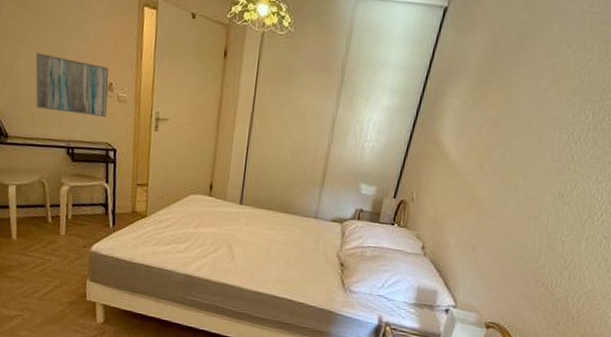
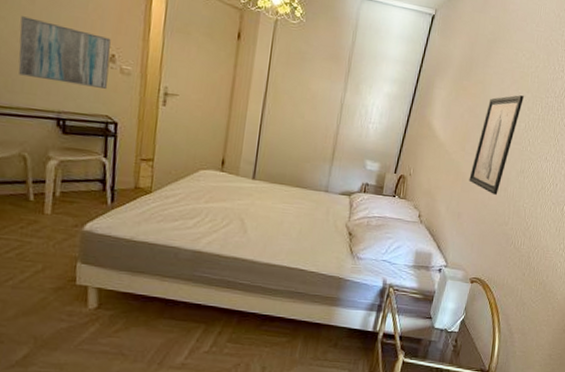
wall art: none [487,99,568,225] -> present [469,95,524,195]

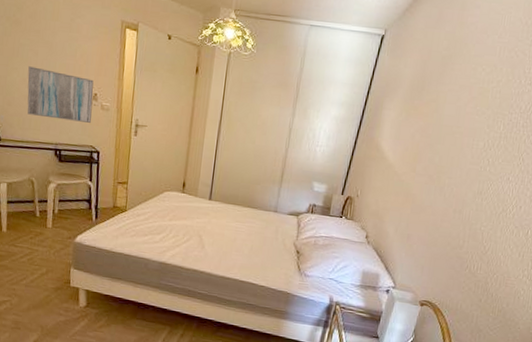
wall art: present [469,95,524,195] -> none [419,112,483,217]

